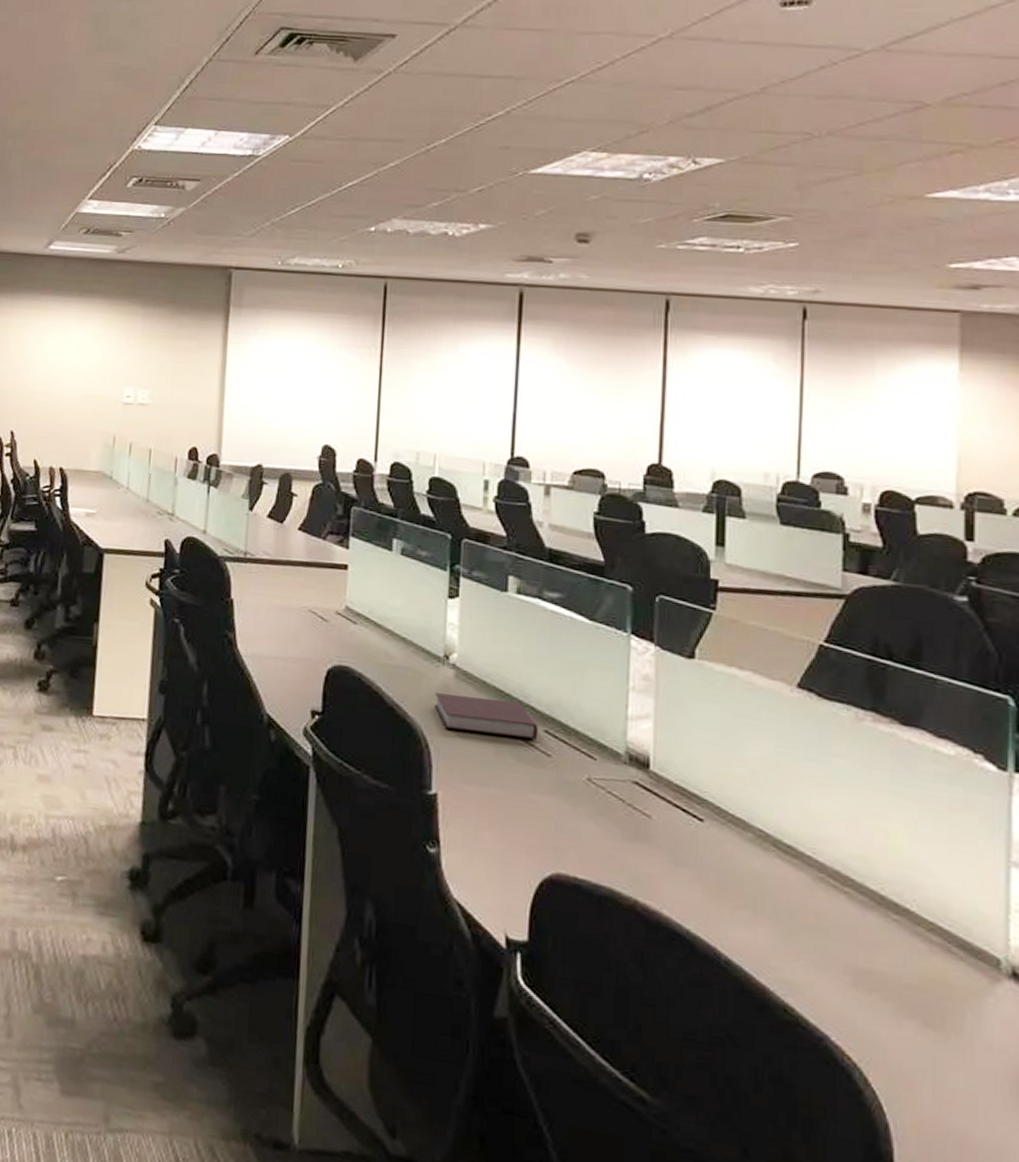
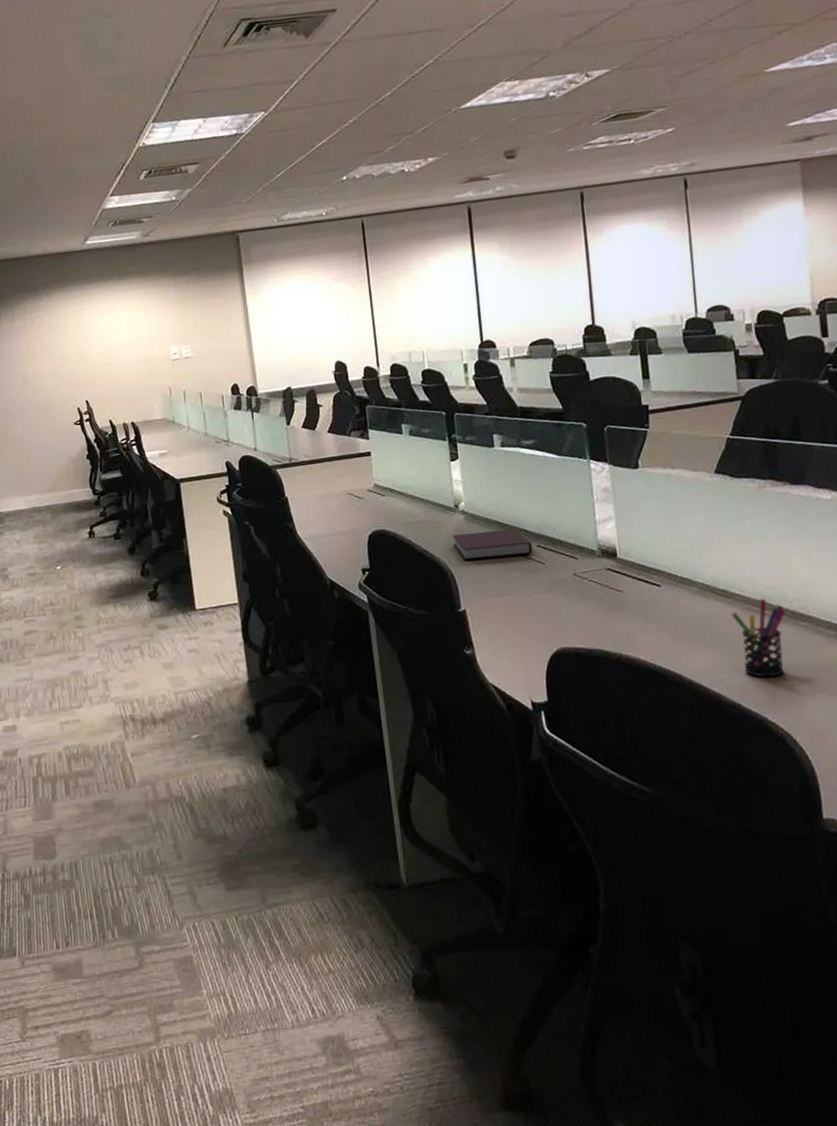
pen holder: none [796,870,873,982] -> present [731,599,786,677]

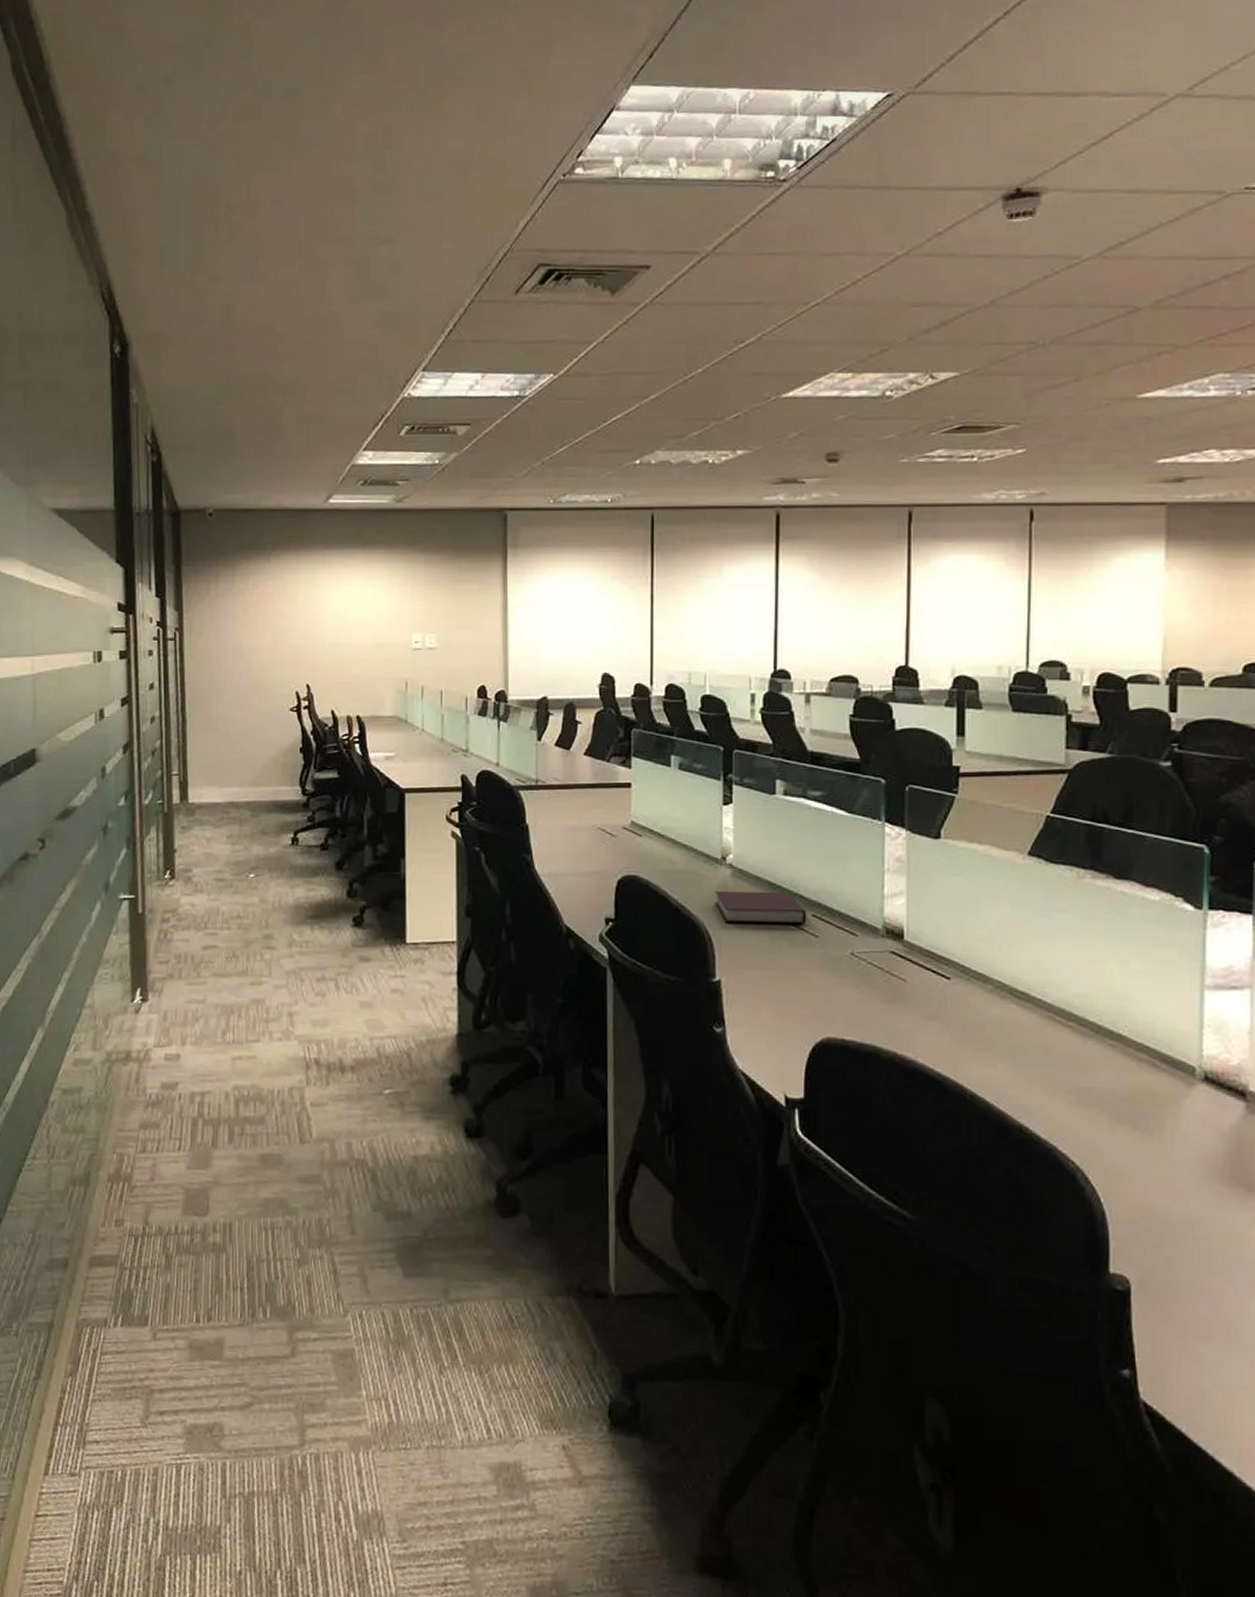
pen holder: present [731,599,786,677] -> none [1028,1008,1093,1100]

